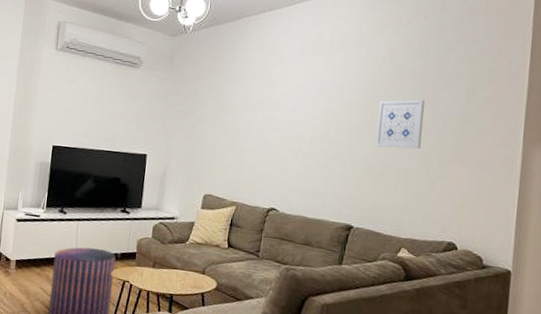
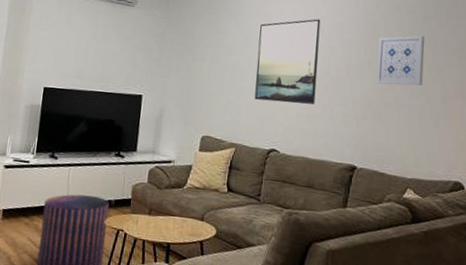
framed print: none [255,82,322,166] -> present [254,19,321,104]

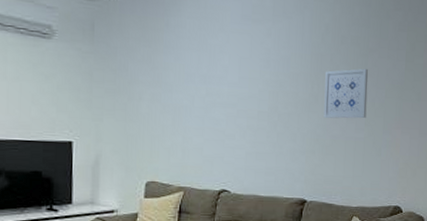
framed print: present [254,19,321,104] -> none [201,52,267,142]

